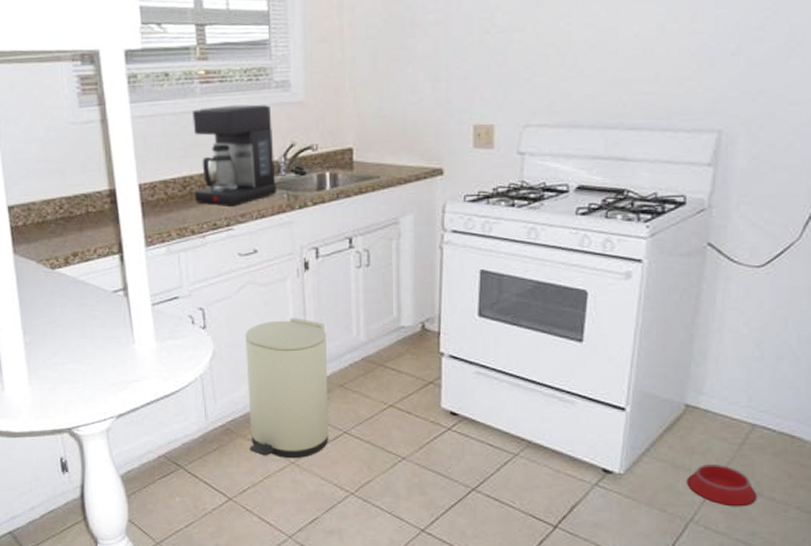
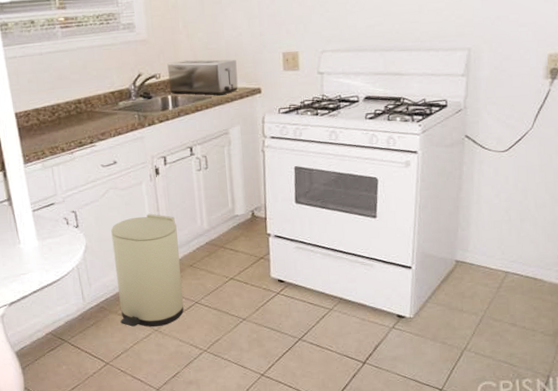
coffee maker: present [193,104,276,206] -> none [56,43,129,127]
toaster: none [327,128,414,175] -> present [167,59,238,96]
pet bowl: present [687,465,757,506] -> none [460,304,513,335]

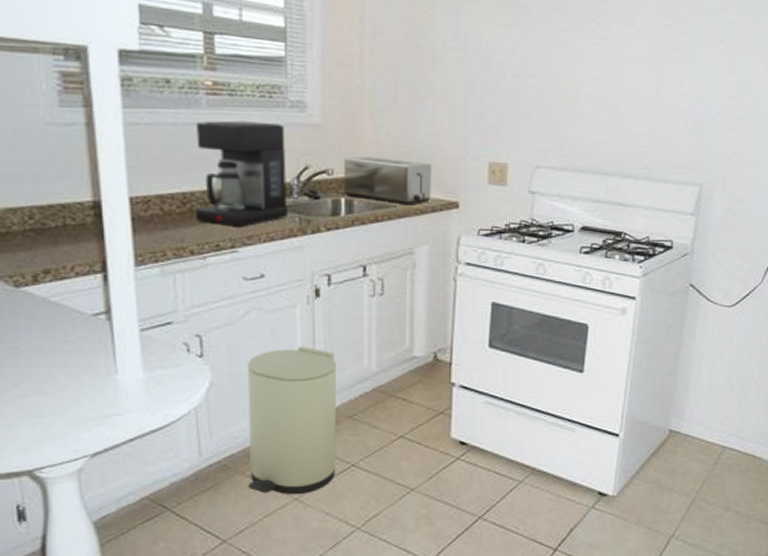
coffee maker: none [56,43,129,127] -> present [196,120,288,227]

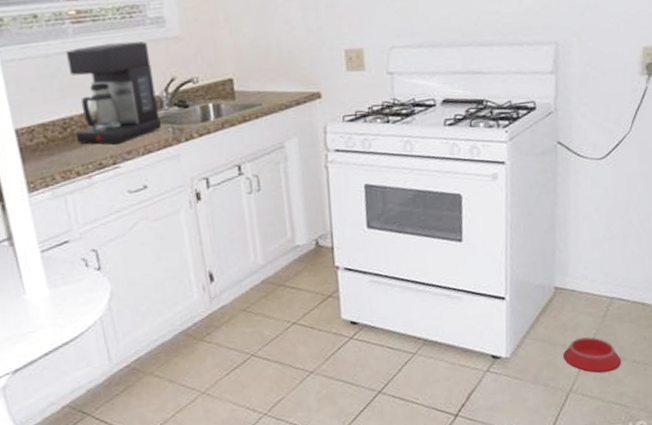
pedal bin: present [248,346,337,494] -> none [142,248,237,391]
toaster: present [344,156,431,205] -> none [206,58,294,102]
pet bowl: none [670,484,726,521] -> present [563,337,622,373]

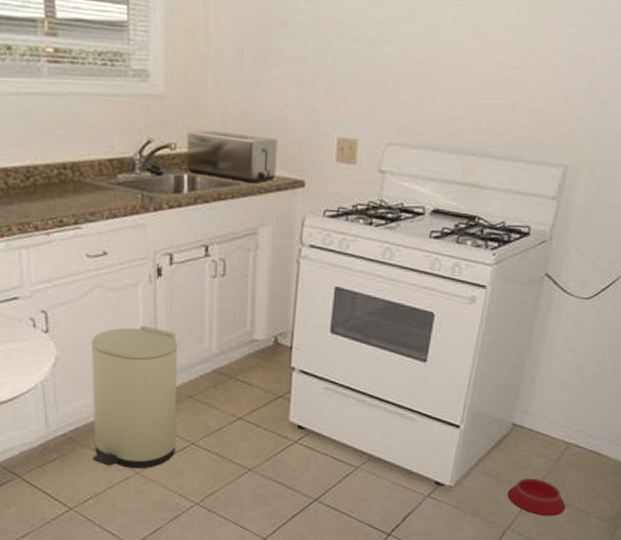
coffee maker: present [66,41,161,144] -> none [39,90,130,203]
pedal bin: none [142,248,237,391] -> present [91,325,177,468]
toaster: none [206,58,294,102] -> present [186,129,277,183]

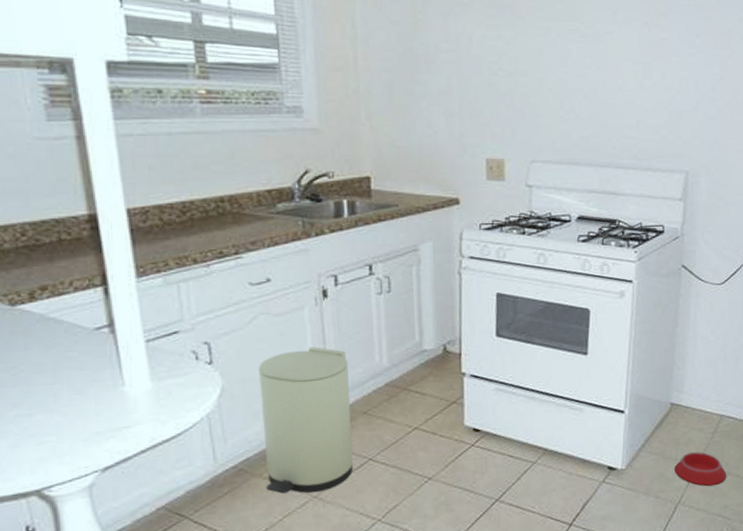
toaster: present [186,129,277,183] -> none [344,157,432,204]

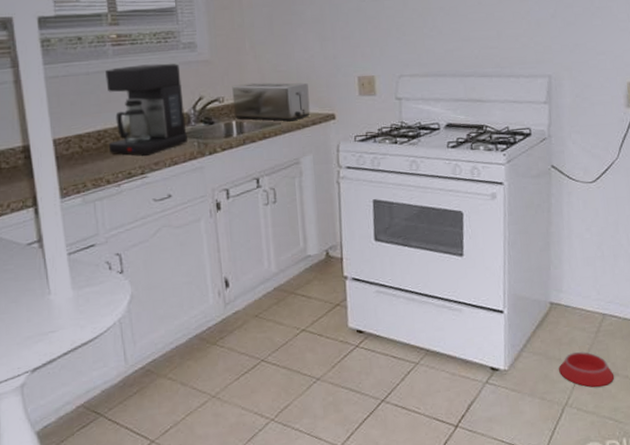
coffee maker: none [192,128,290,233] -> present [106,63,187,156]
pedal bin: present [259,346,354,494] -> none [162,255,248,394]
toaster: none [344,157,432,204] -> present [232,82,310,122]

